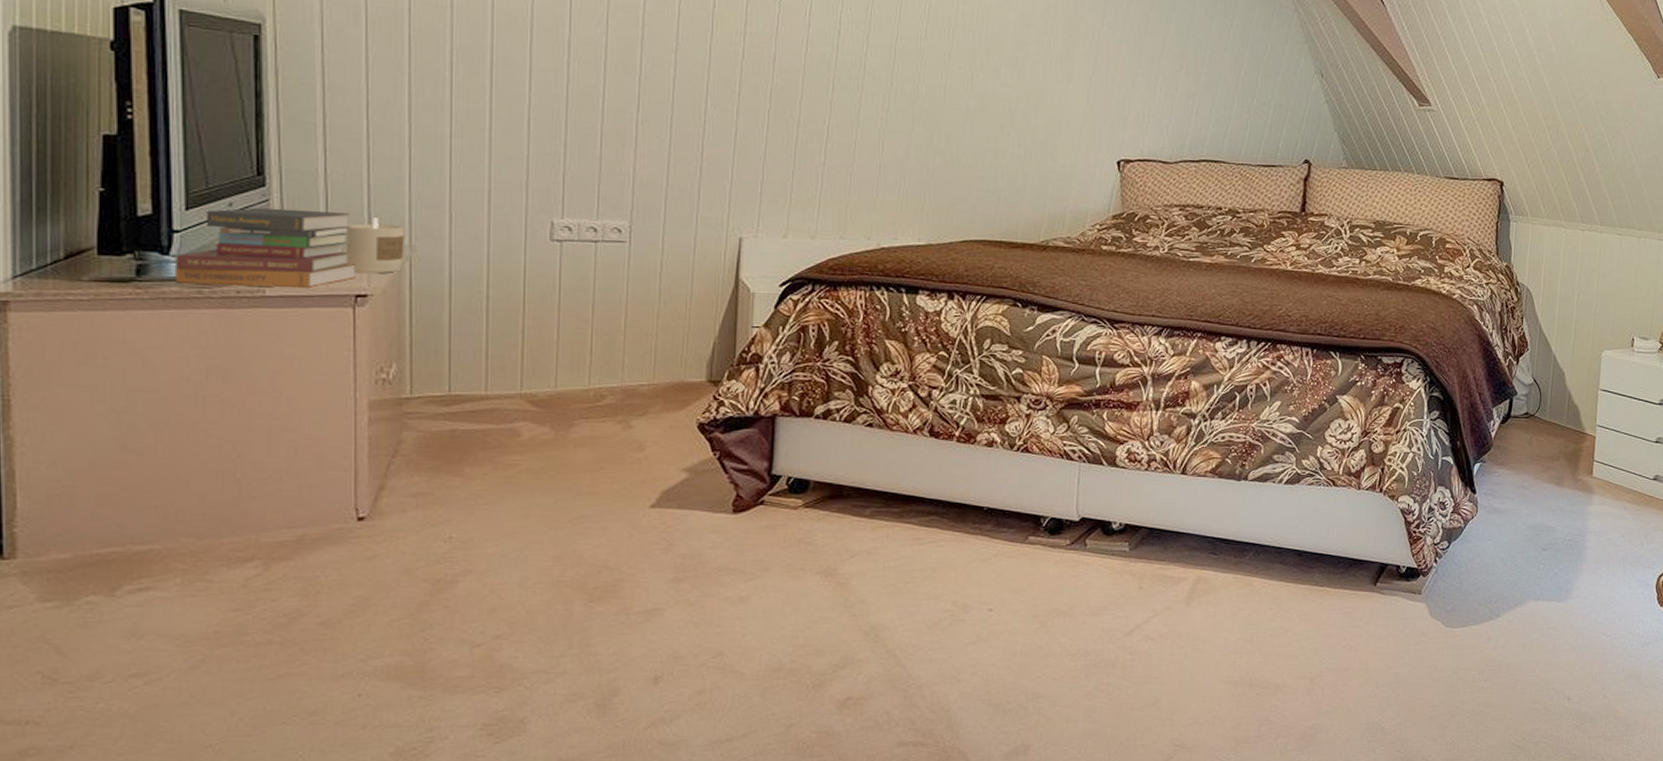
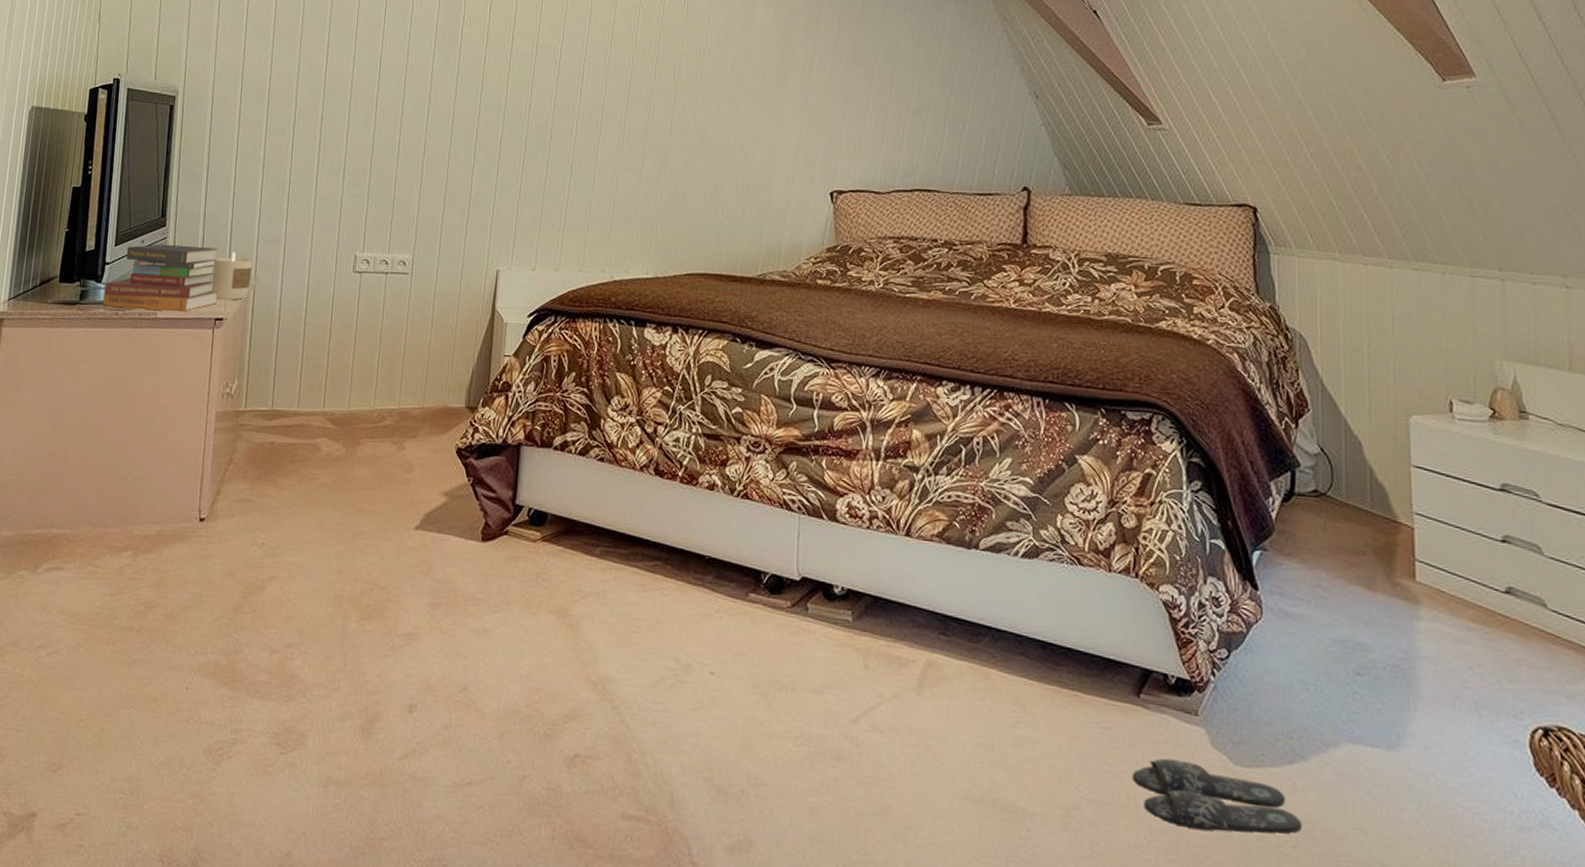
slippers: none [1366,629,1492,679] -> present [1132,758,1302,834]

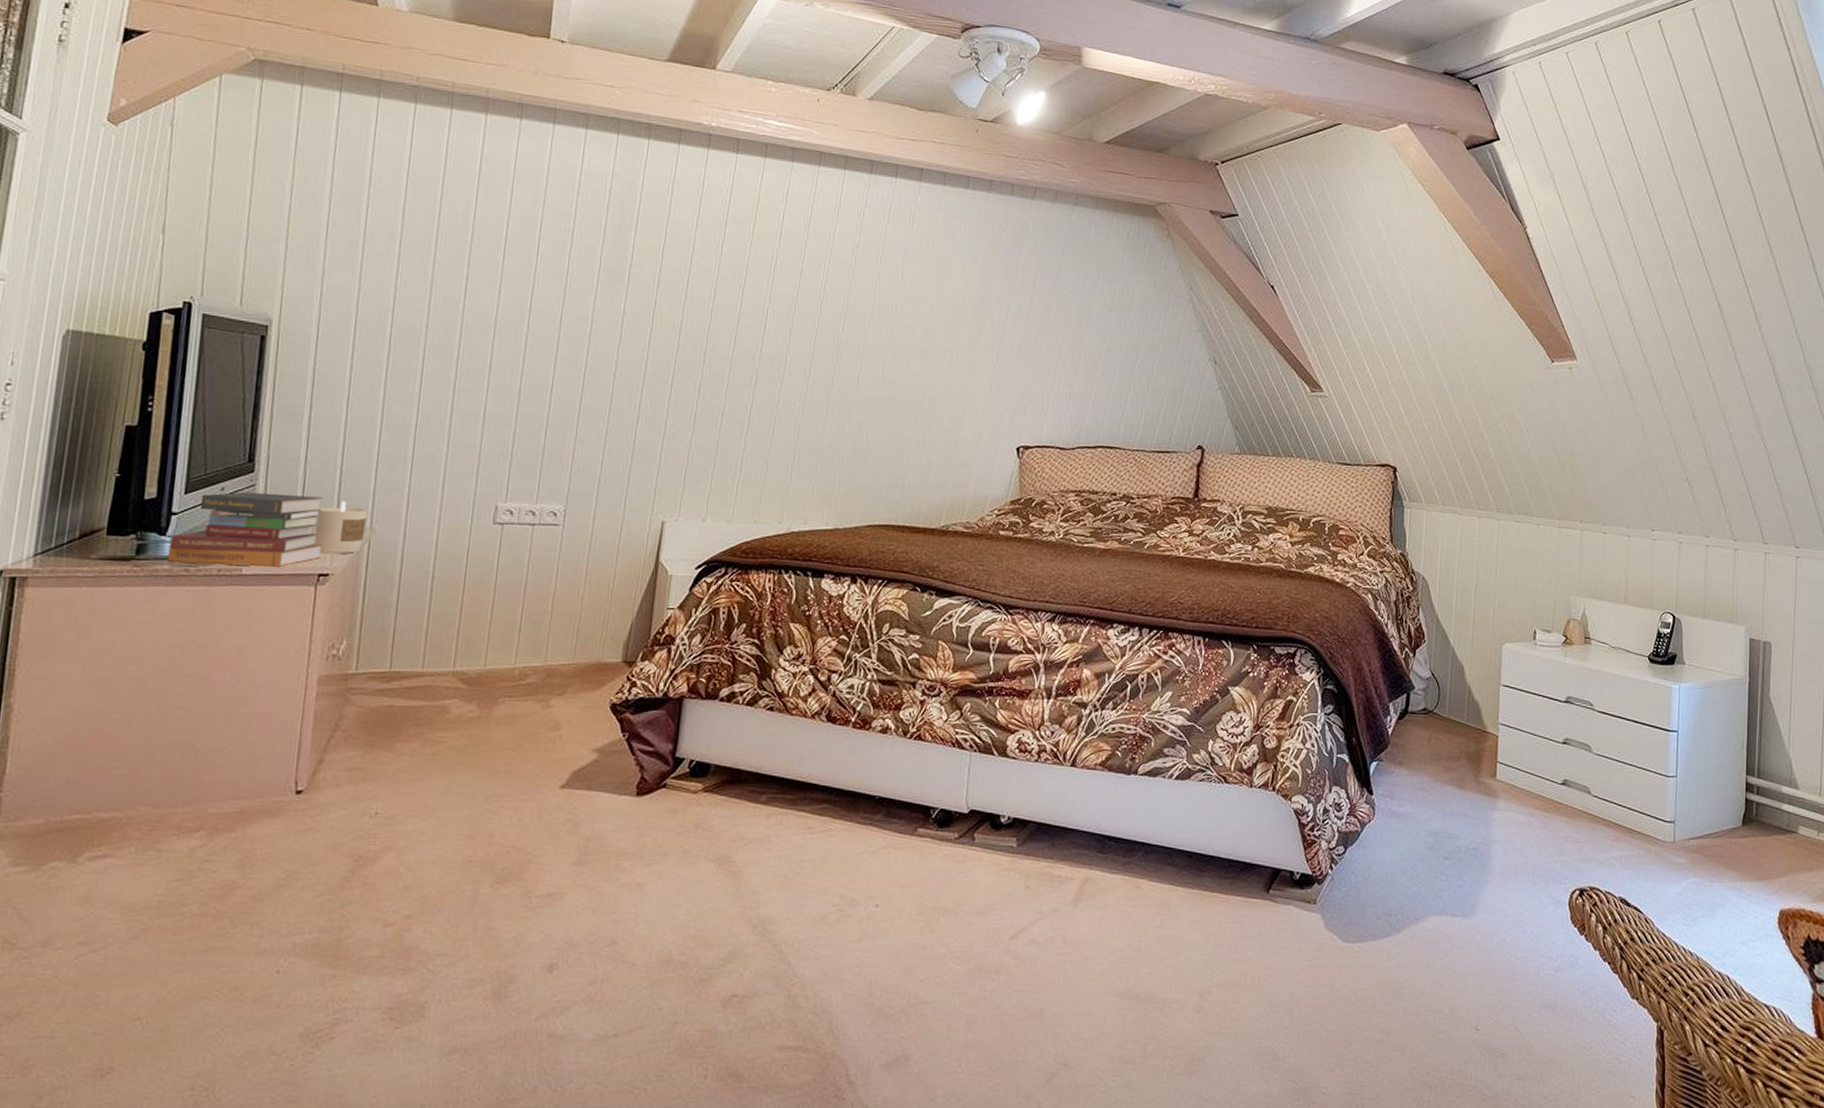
slippers: present [1132,758,1302,834] -> none [1258,942,1393,998]

